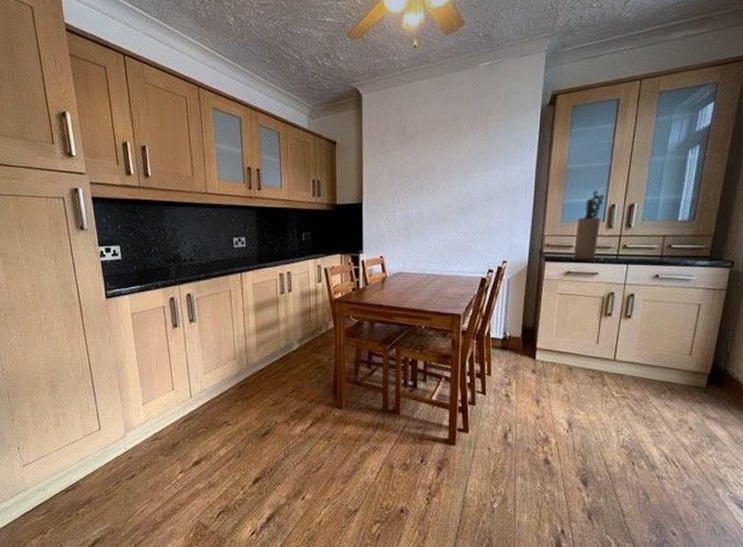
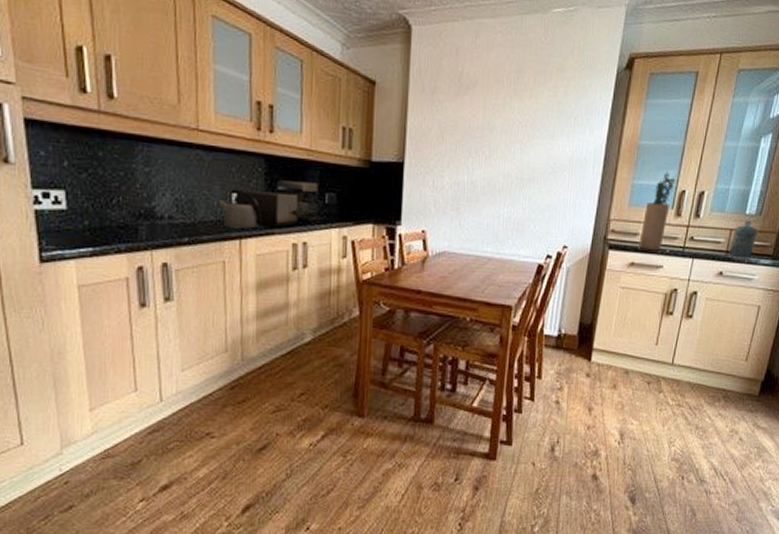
kettle: none [223,235,257,266] -> present [218,188,263,230]
toaster: none [236,235,283,262] -> present [236,191,299,227]
coffee maker: none [264,225,302,256] -> present [275,180,323,223]
canister: none [664,226,692,261] -> present [729,220,758,258]

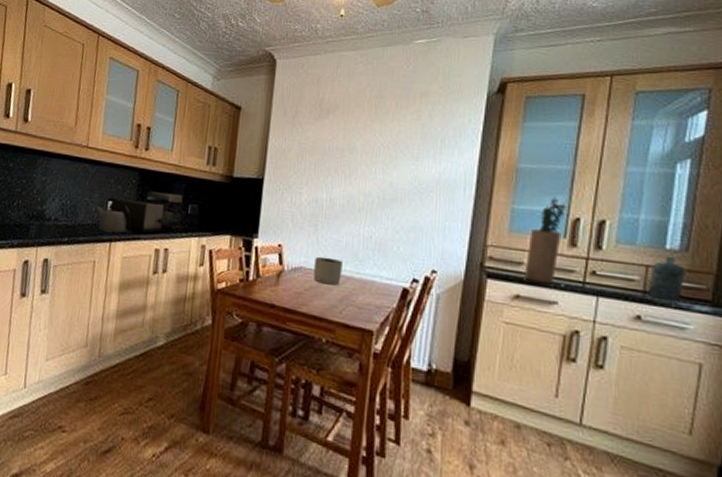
planter: none [457,240,484,267] -> present [313,256,343,286]

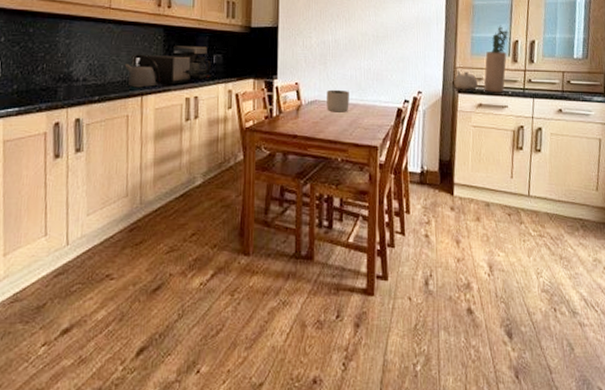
teapot: none [482,249,516,278] -> present [454,70,478,91]
canister: present [648,256,686,303] -> none [565,63,587,97]

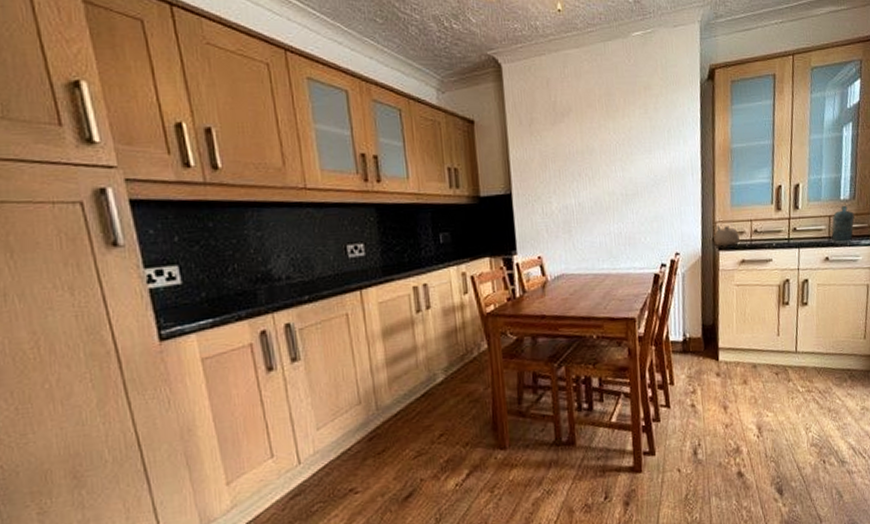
kettle: present [124,54,161,88] -> none [334,241,381,281]
toaster: present [139,55,191,84] -> none [351,238,416,274]
coffee maker: present [172,46,212,80] -> none [389,224,440,265]
planter: present [327,89,349,112] -> none [574,259,601,286]
vase: present [483,25,509,93] -> none [745,169,771,247]
canister: none [565,63,587,97] -> present [831,205,855,242]

